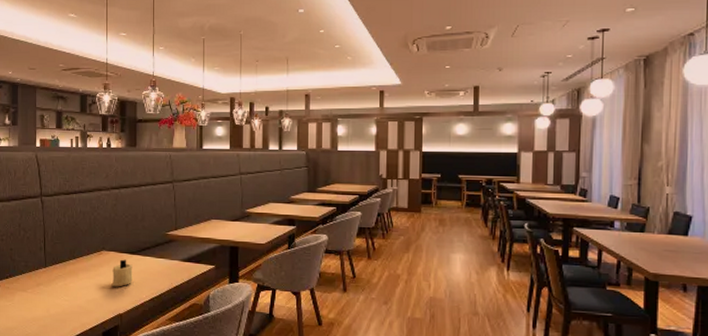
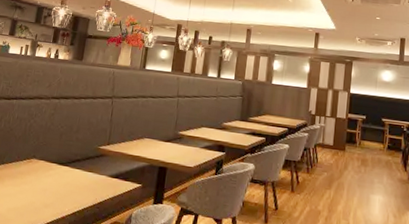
candle: present [111,259,133,287] -> none [35,169,60,198]

